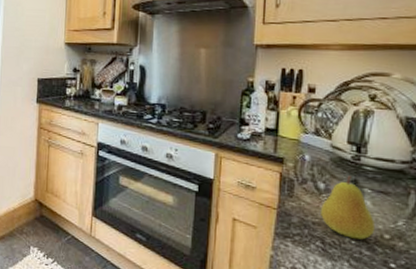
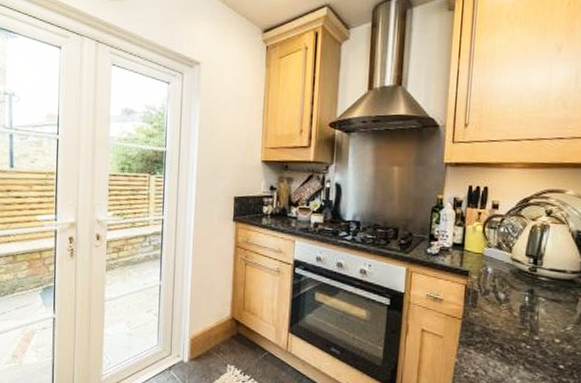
fruit: present [321,176,376,240] -> none [500,286,548,344]

